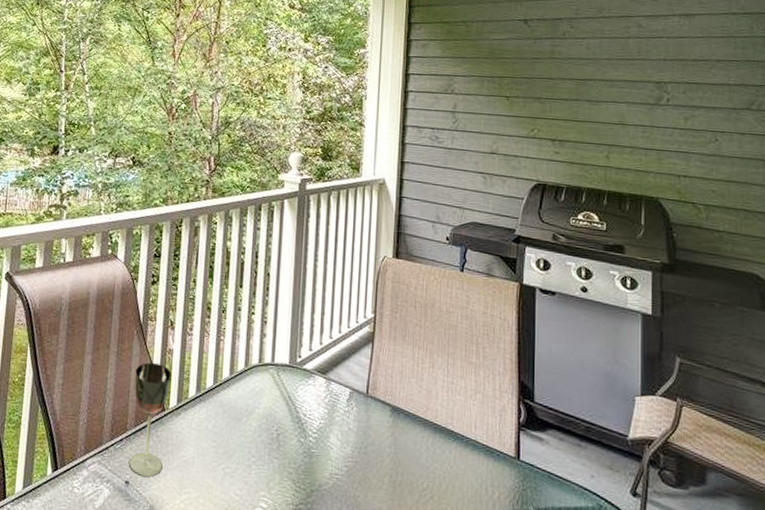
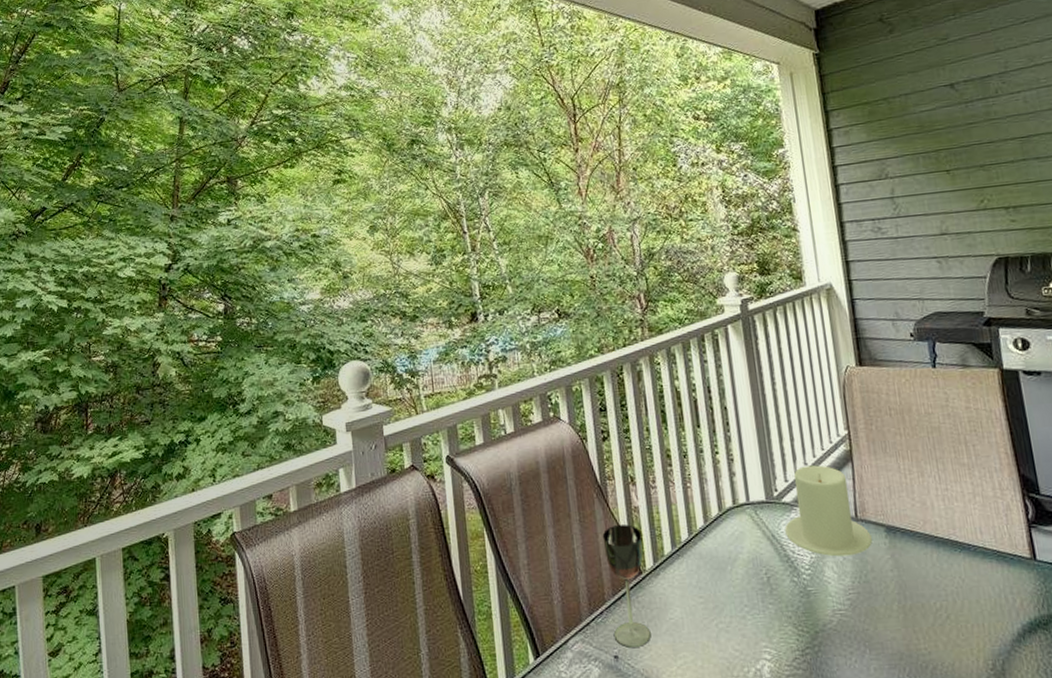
candle: none [301,339,377,428] -> present [785,465,872,557]

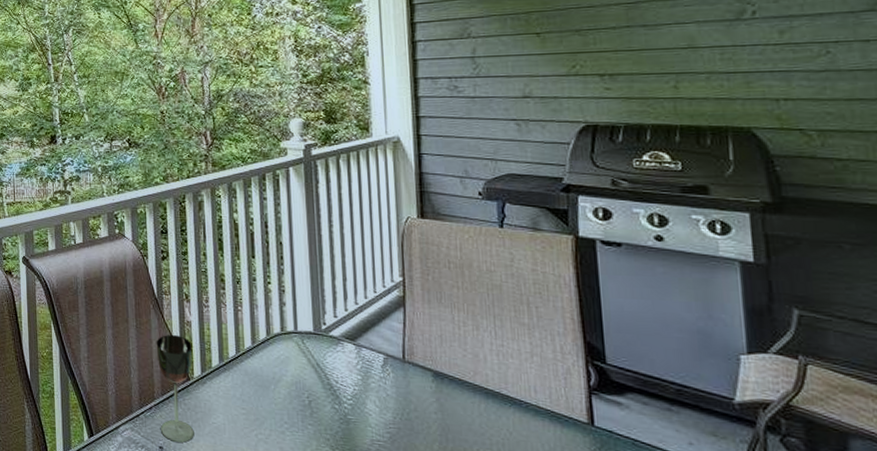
candle: present [785,465,872,557] -> none [330,305,418,394]

